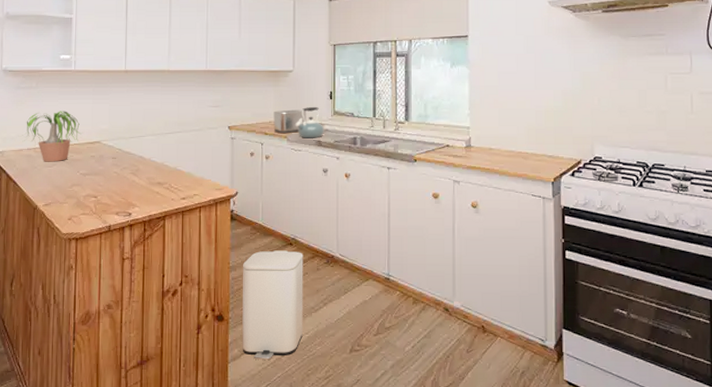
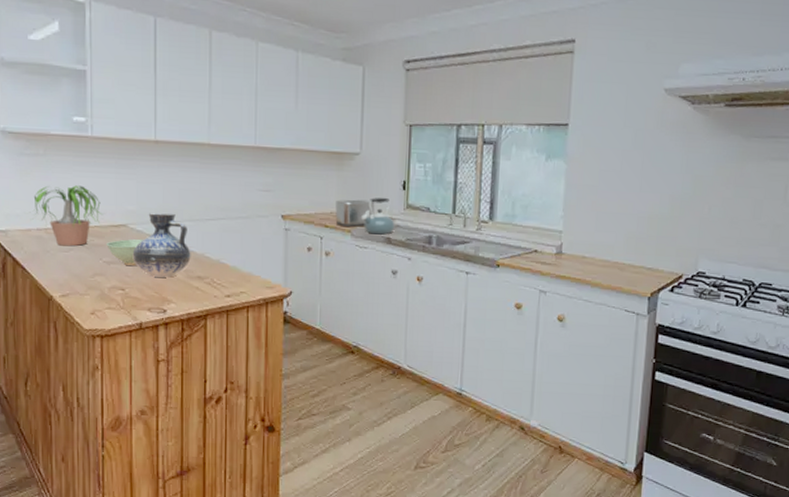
bowl: none [83,152,114,176] -> present [106,239,144,265]
ceramic jug: none [104,129,153,185] -> present [132,213,191,278]
pedal bin: present [242,250,303,360] -> none [295,358,367,474]

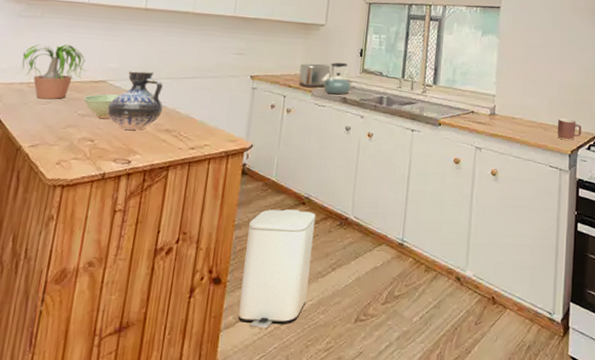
pedal bin: none [295,358,367,474] -> present [238,209,316,329]
mug: none [635,256,664,282] -> present [557,118,582,141]

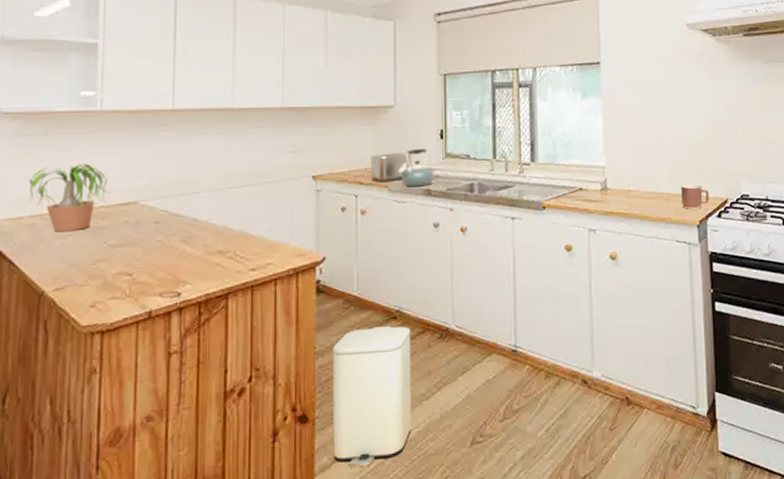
bowl: present [83,94,121,118] -> none [112,215,157,247]
ceramic jug: present [106,71,163,130] -> none [143,184,211,257]

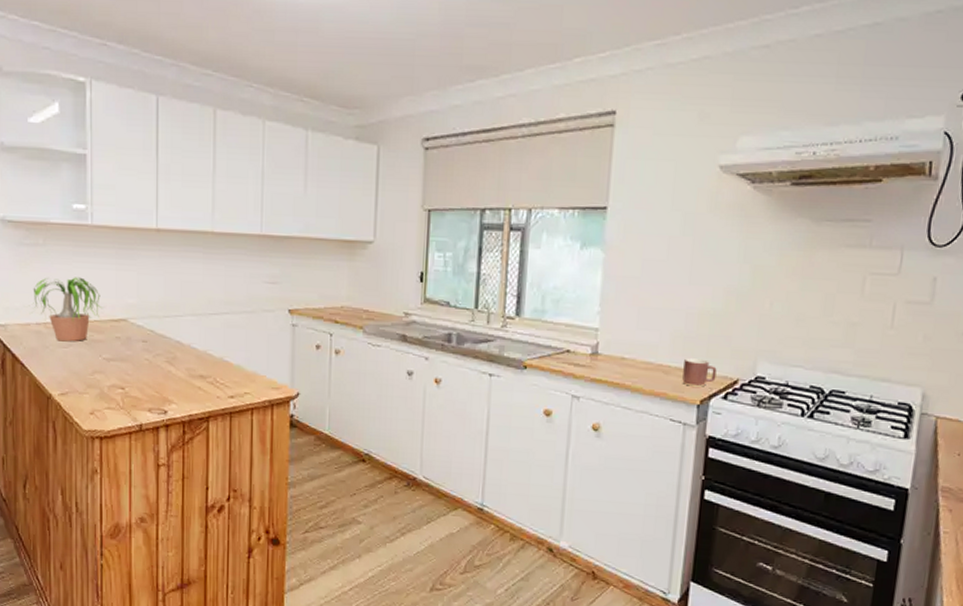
pedal bin: present [333,326,412,468] -> none [301,466,379,593]
toaster: present [370,152,412,183] -> none [346,292,390,324]
kettle: present [398,149,434,187] -> none [374,291,411,332]

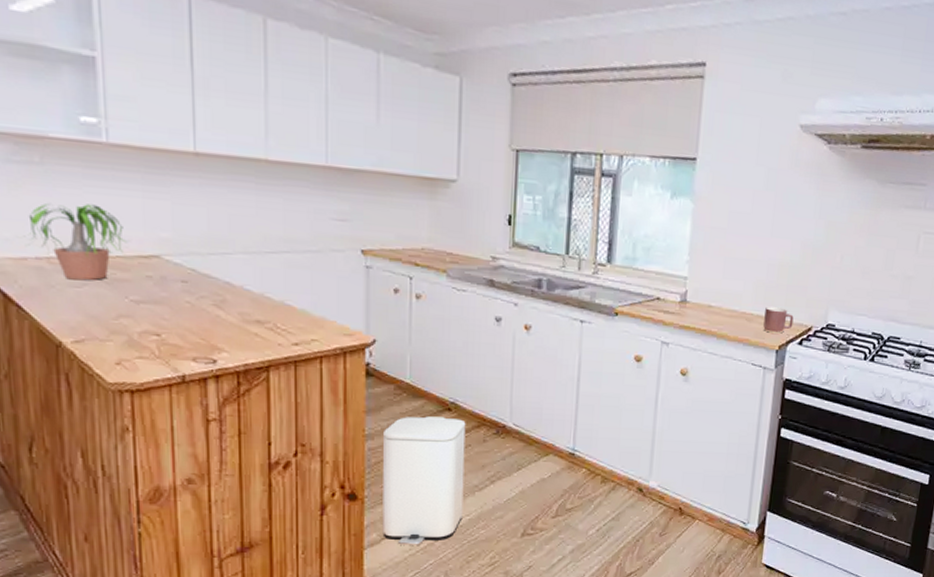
pedal bin: none [301,466,379,593] -> present [382,416,466,545]

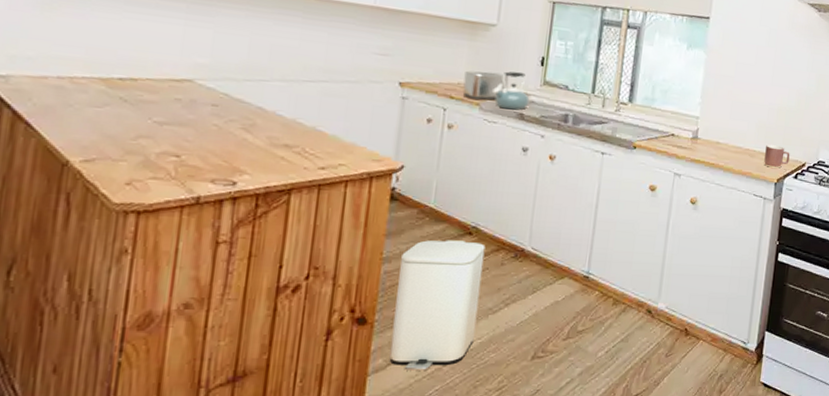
potted plant: present [28,204,128,281] -> none [55,26,161,101]
toaster: none [427,234,475,267] -> present [462,70,509,101]
kettle: none [459,233,499,276] -> present [493,71,530,110]

